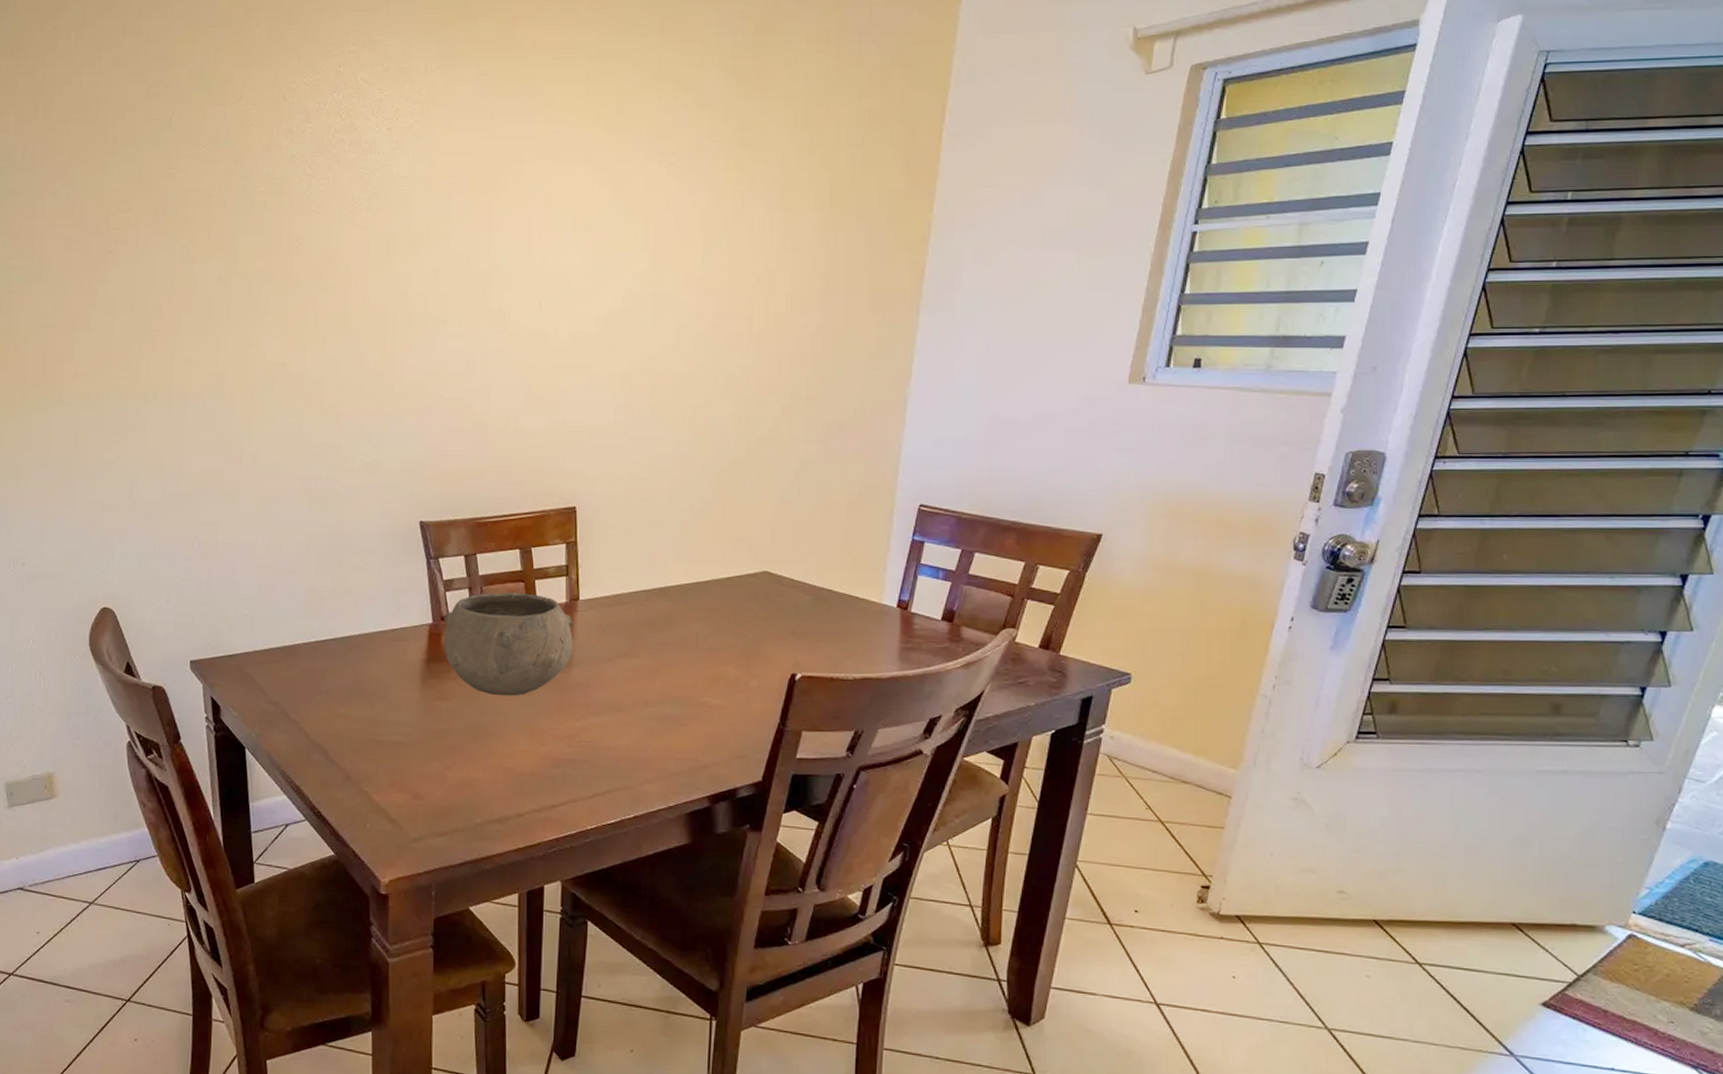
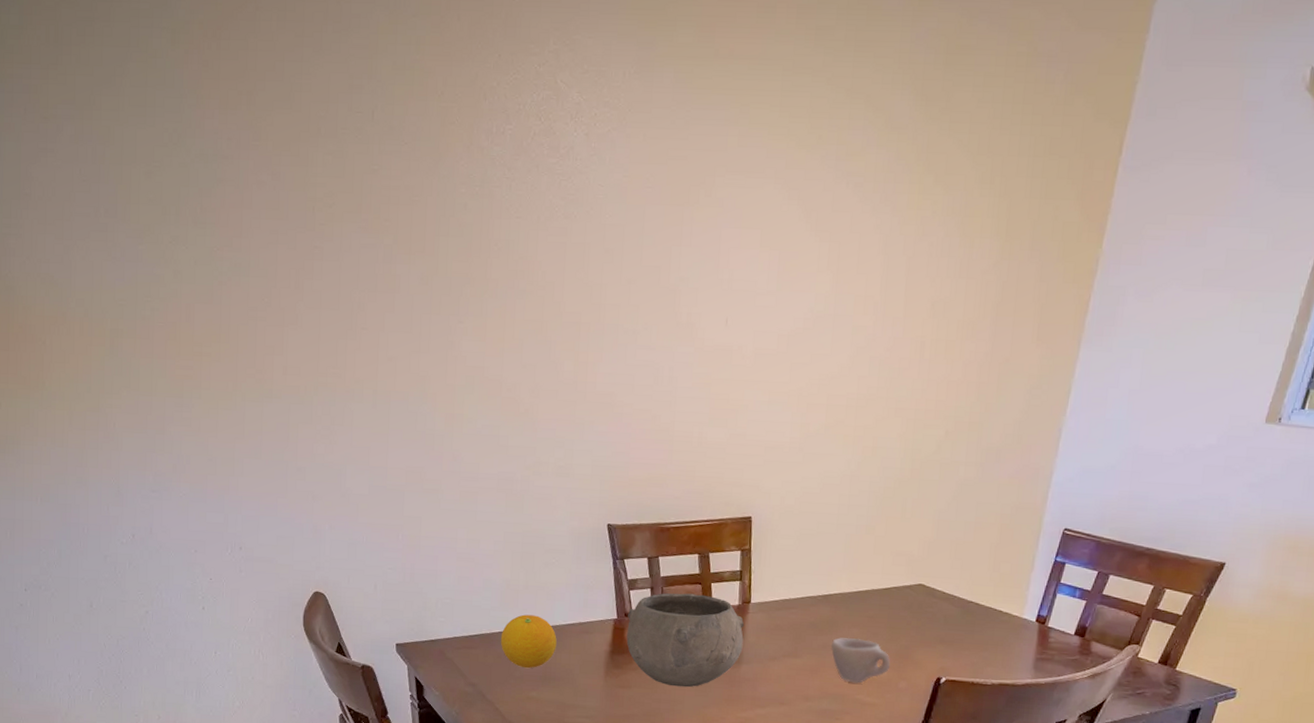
fruit: none [304,623,367,681] -> present [500,614,557,668]
cup: none [670,634,739,684] -> present [830,637,891,683]

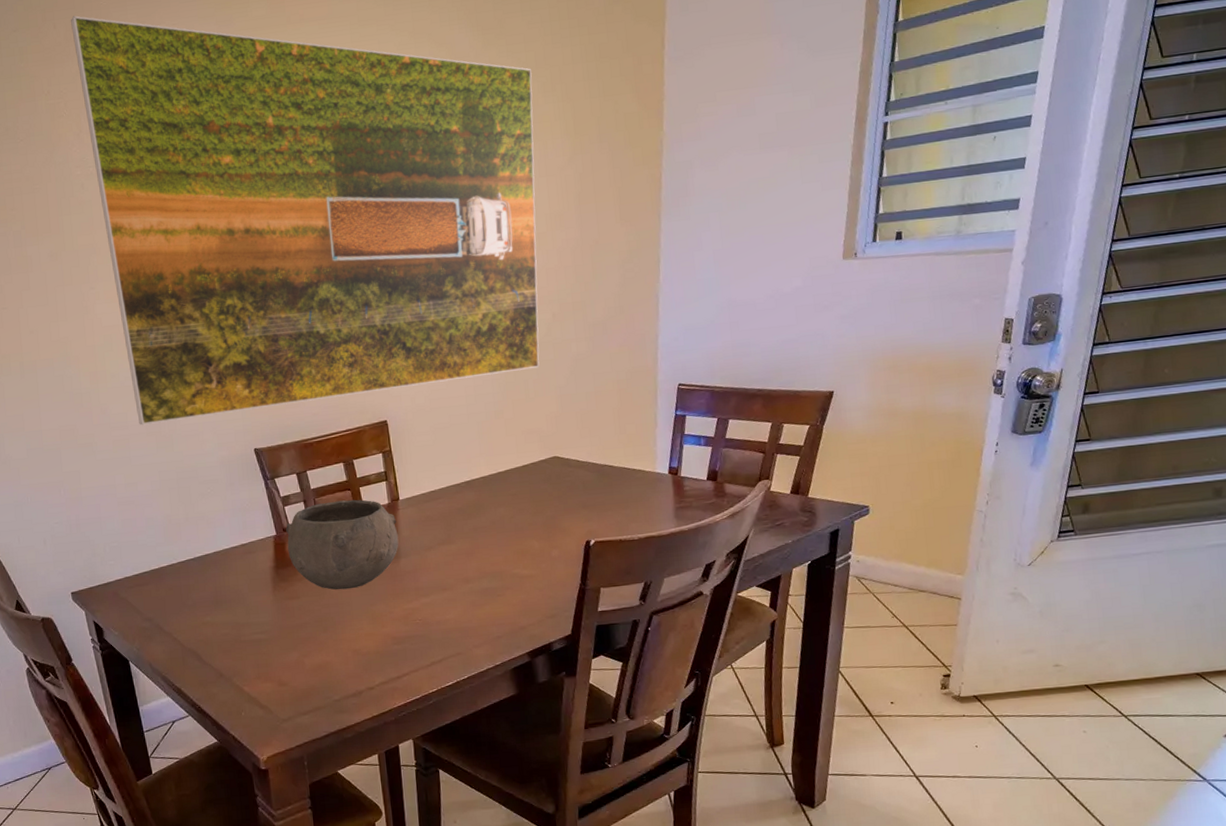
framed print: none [477,9,972,487] -> present [71,15,540,425]
fruit: present [500,614,557,668] -> none [169,544,223,595]
cup: present [830,637,891,683] -> none [481,516,541,559]

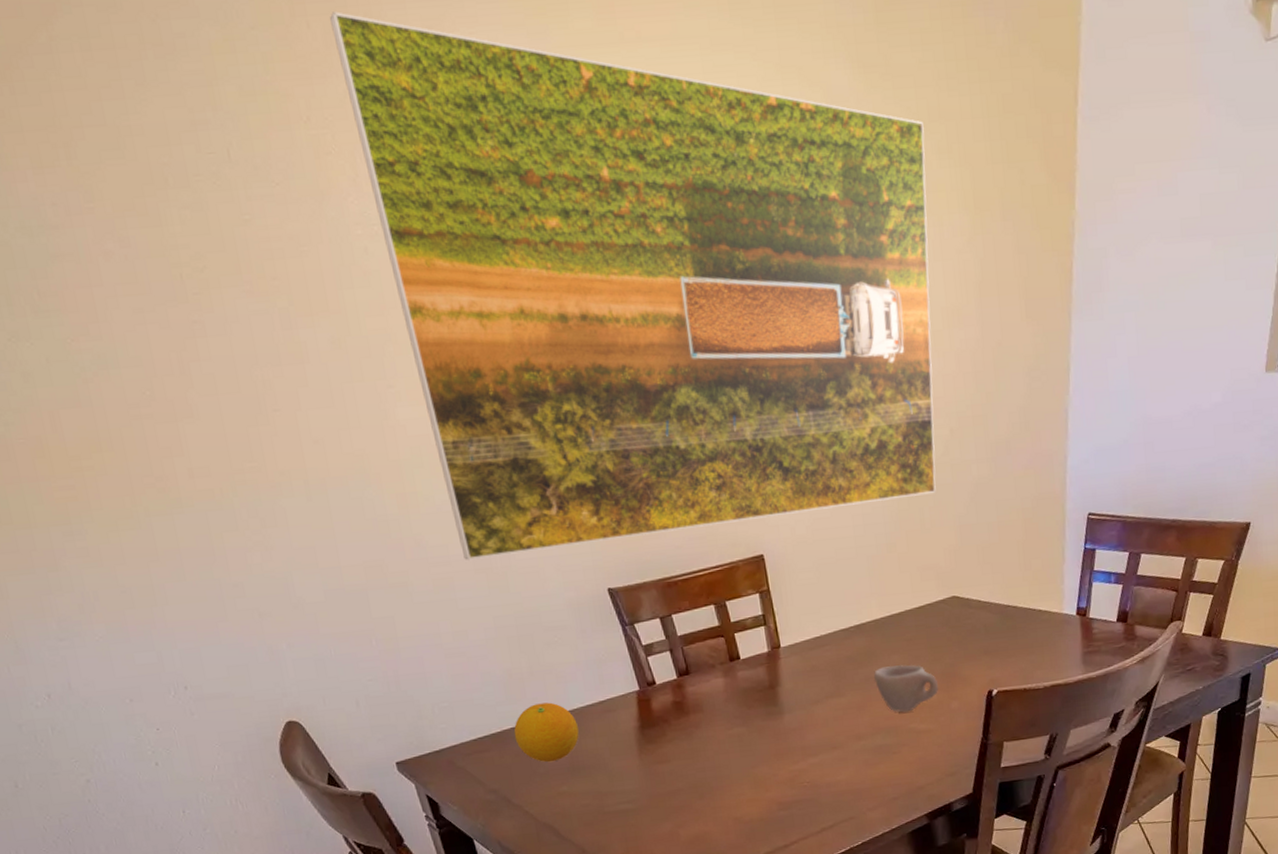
fruit: none [169,544,223,595] -> present [513,702,579,762]
bowl: present [285,499,399,590] -> none [649,647,782,752]
cup: none [481,516,541,559] -> present [873,664,939,712]

